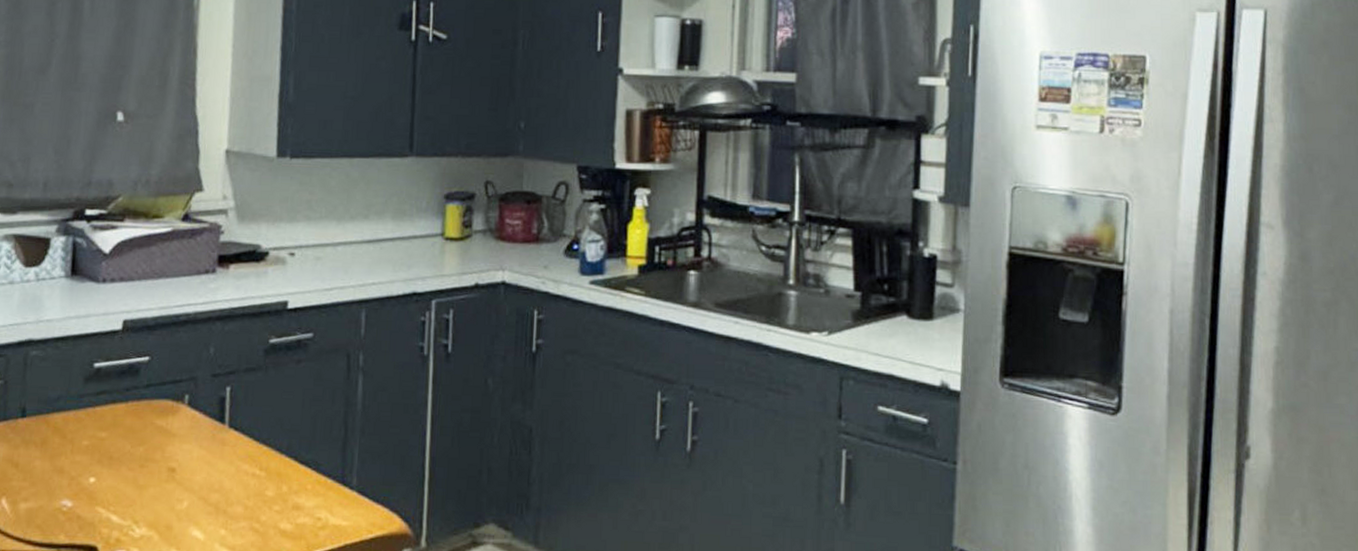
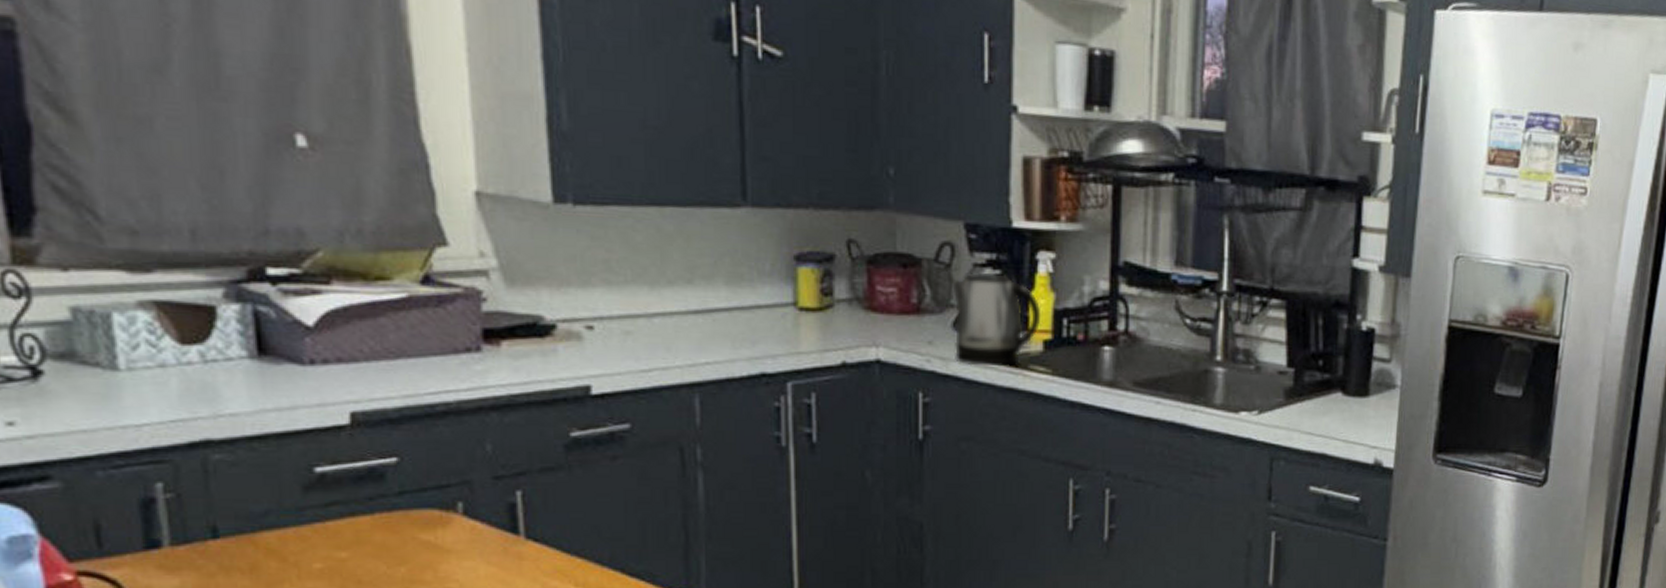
kettle: none [565,207,638,289] -> present [952,273,1041,367]

